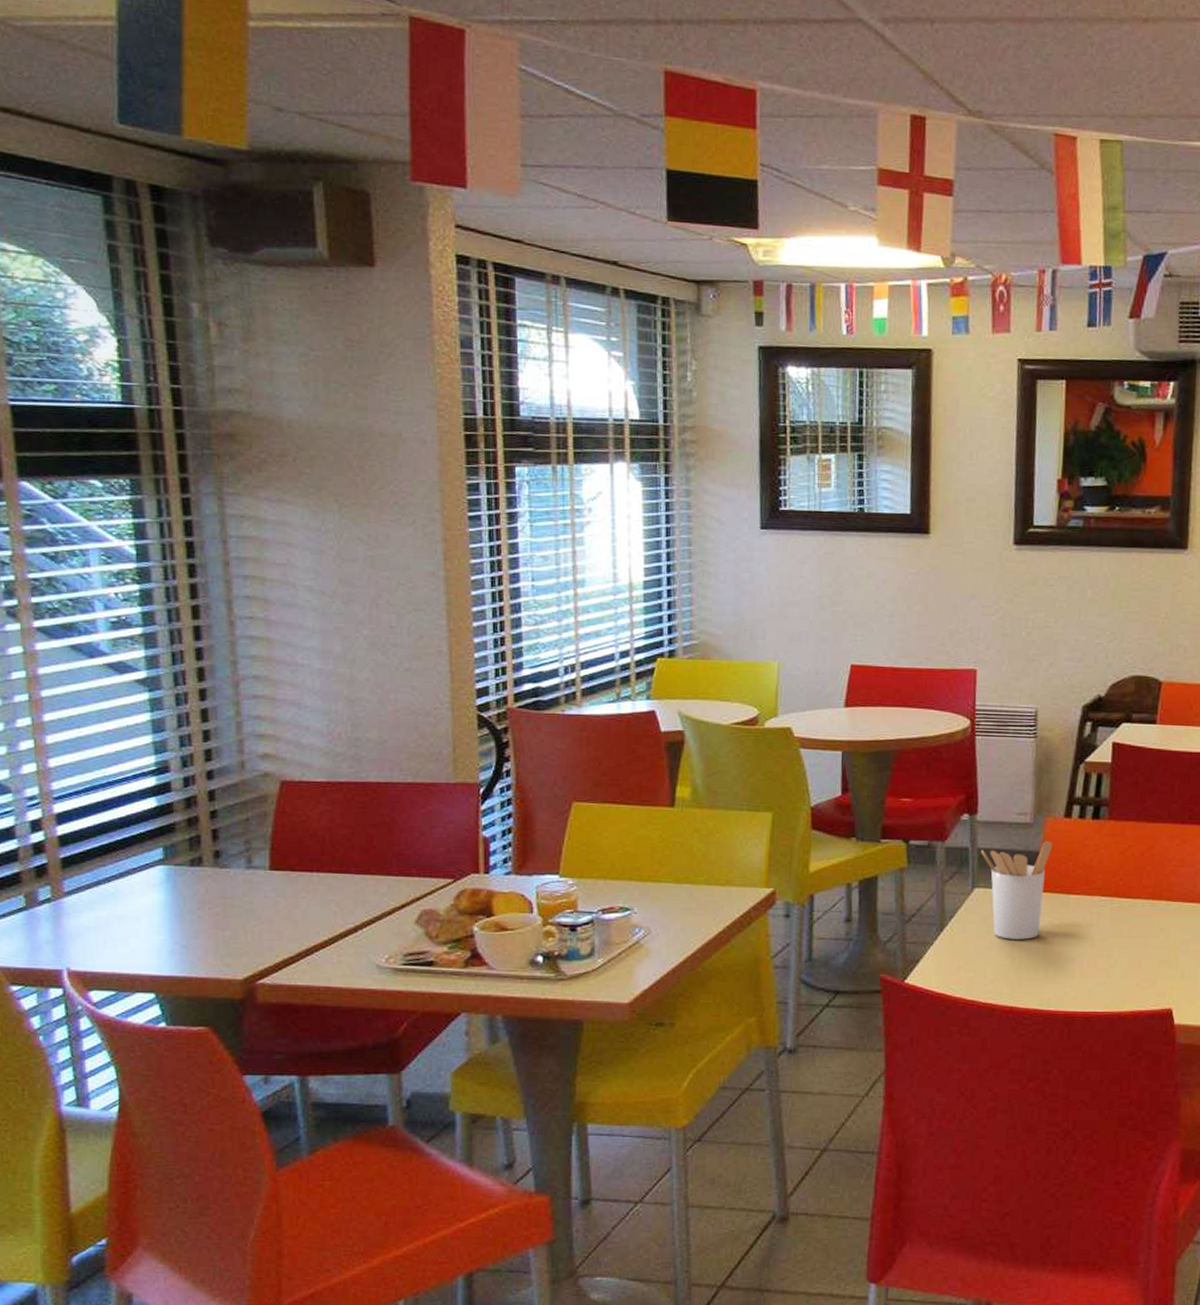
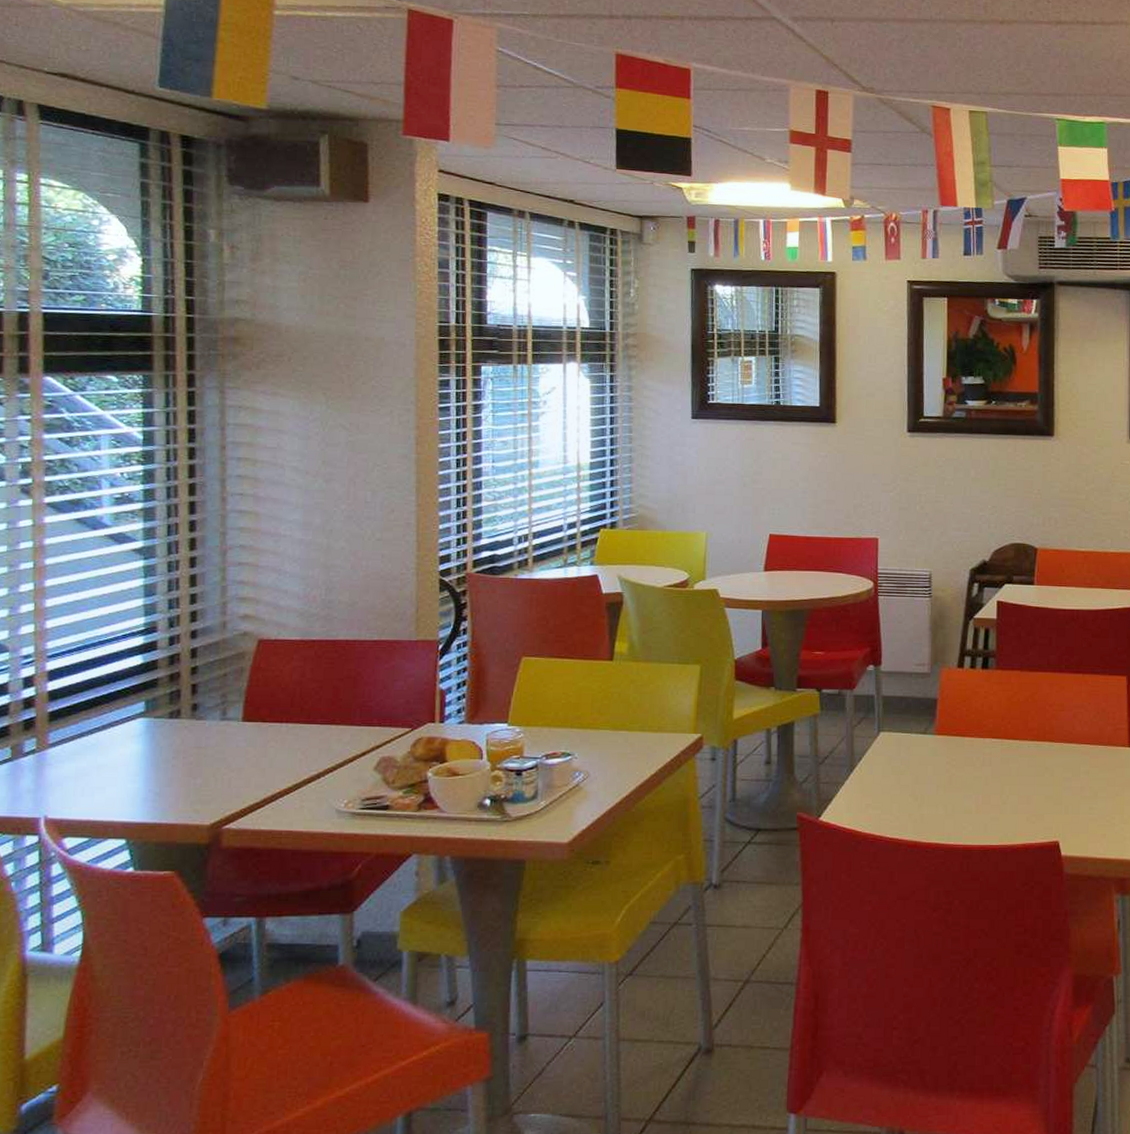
utensil holder: present [981,840,1053,940] -> none [885,688,948,779]

